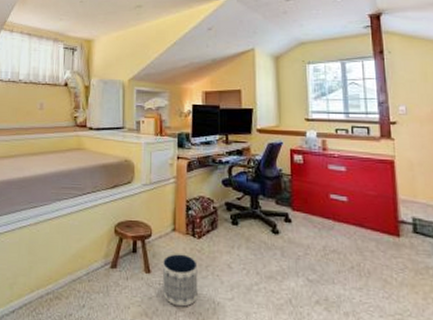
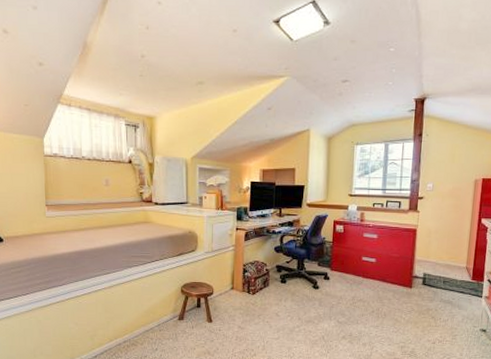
planter: present [163,254,198,307] -> none [223,307,251,346]

